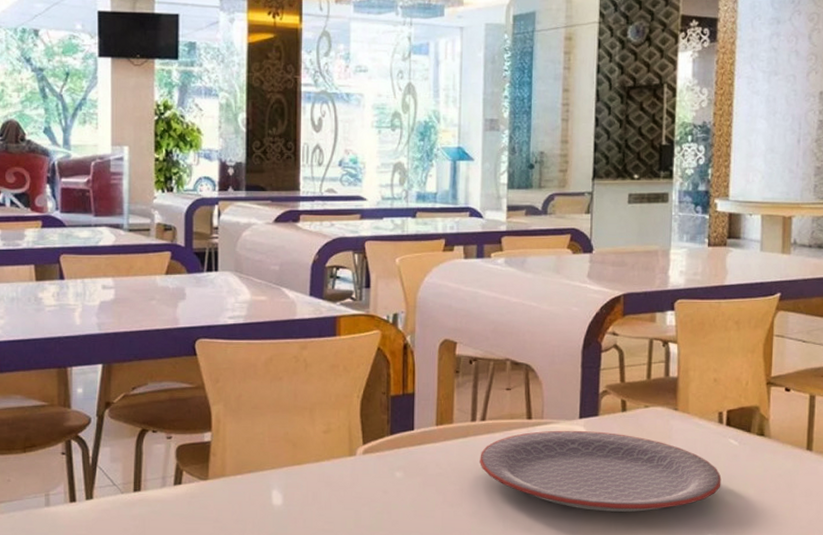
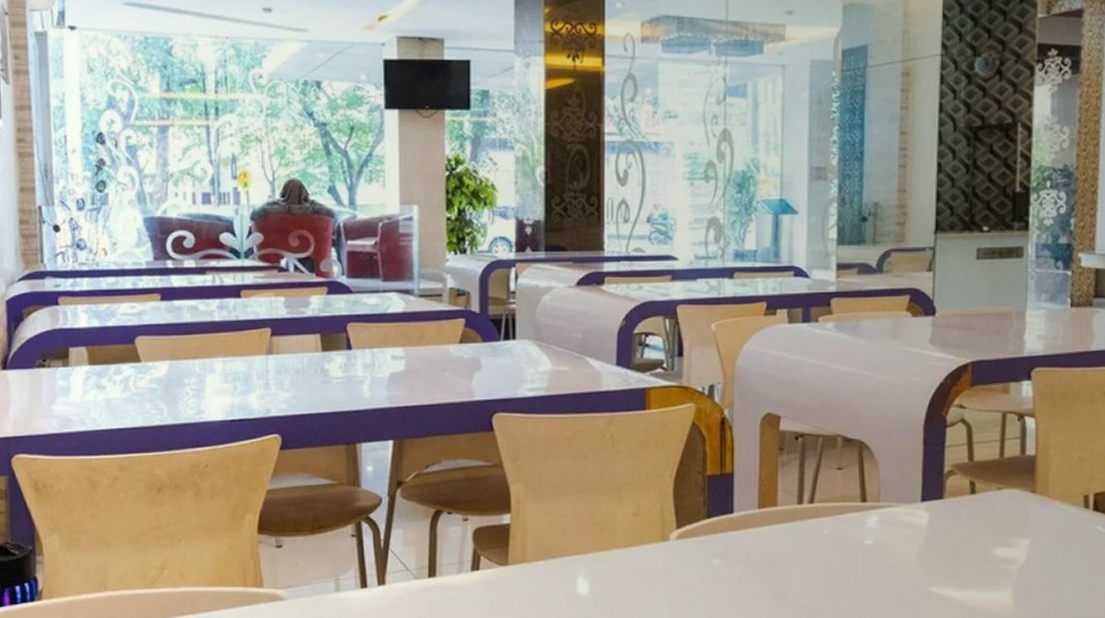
plate: present [480,430,722,512] -> none [808,514,1088,607]

